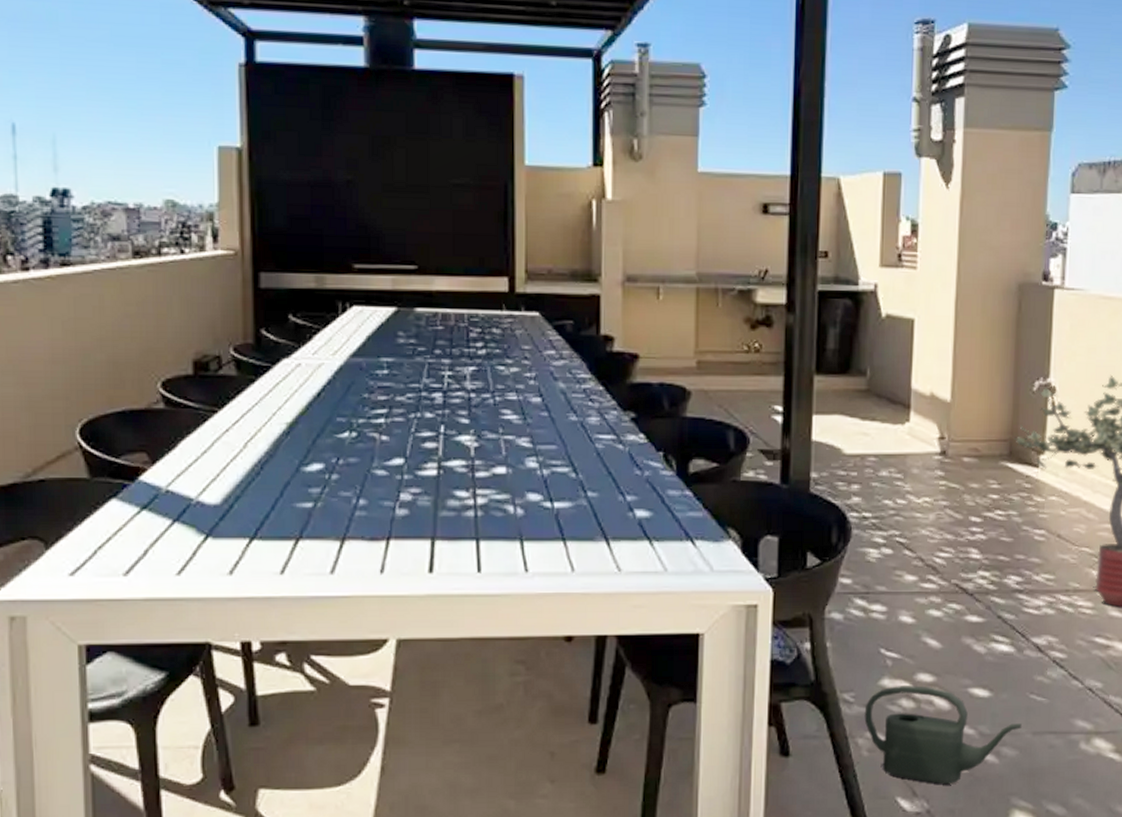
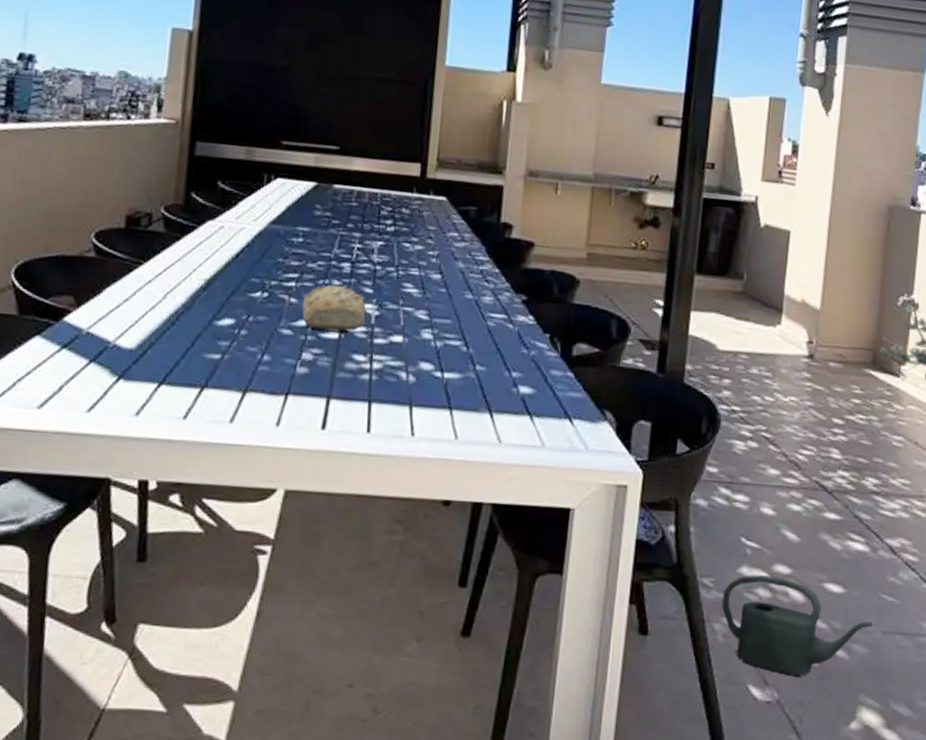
bread: none [394,417,464,467] -> present [301,284,367,331]

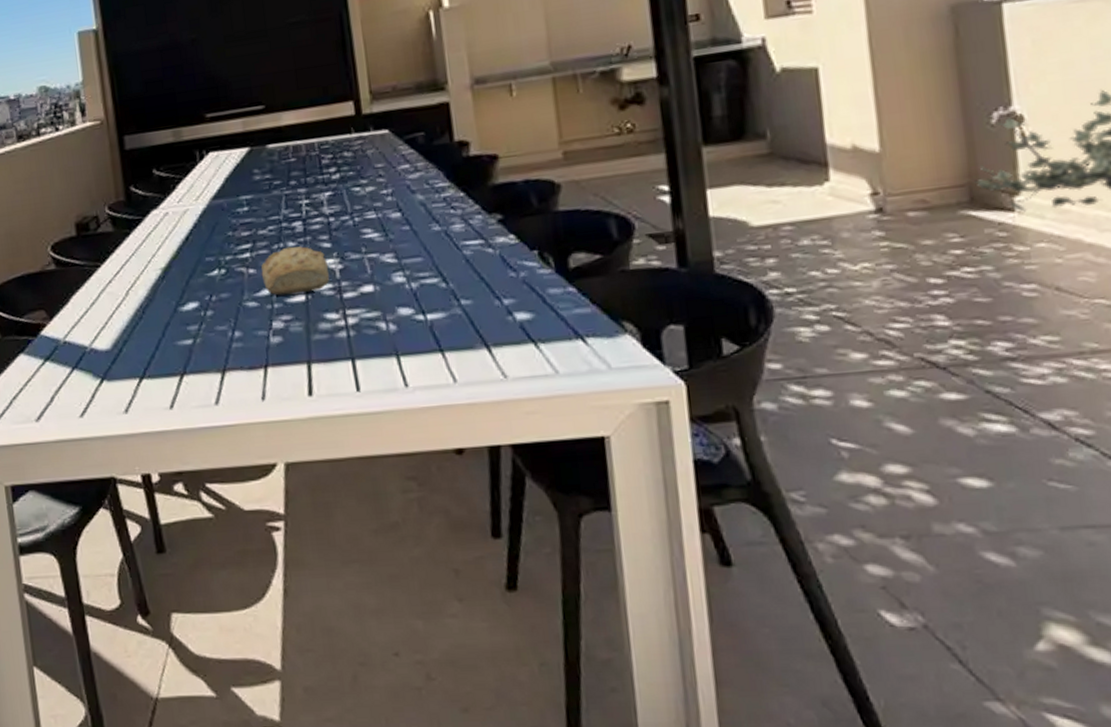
watering can: present [721,575,873,677] -> none [820,479,1042,594]

